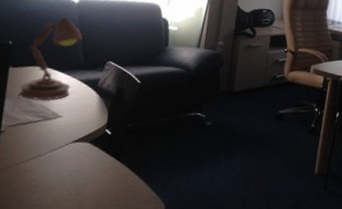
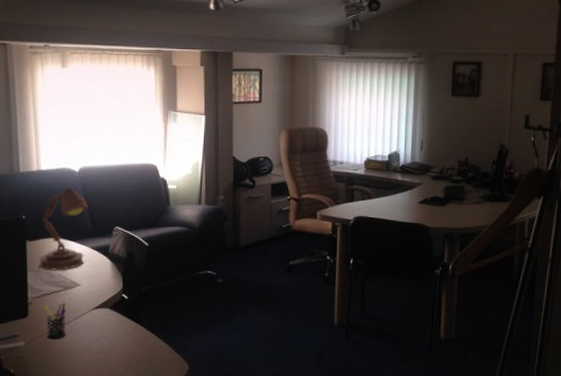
pen holder: none [16,133,43,172] -> present [44,302,66,340]

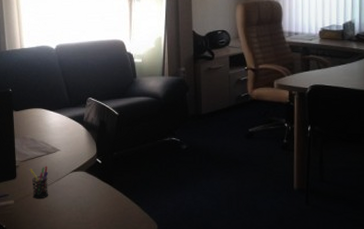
desk lamp: present [39,187,88,271] -> none [24,63,64,137]

